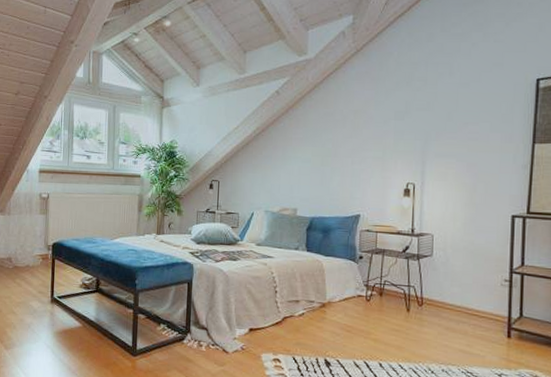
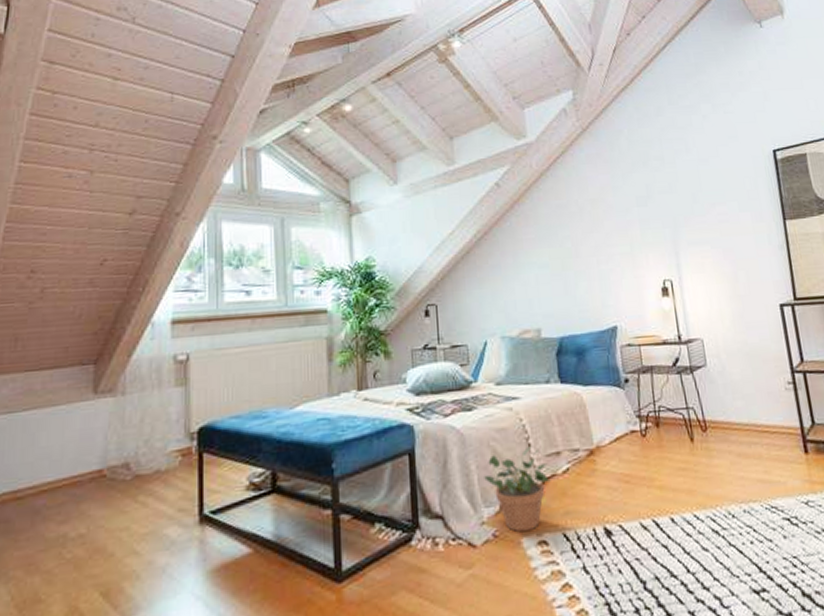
potted plant: none [239,293,289,351] -> present [484,446,551,533]

